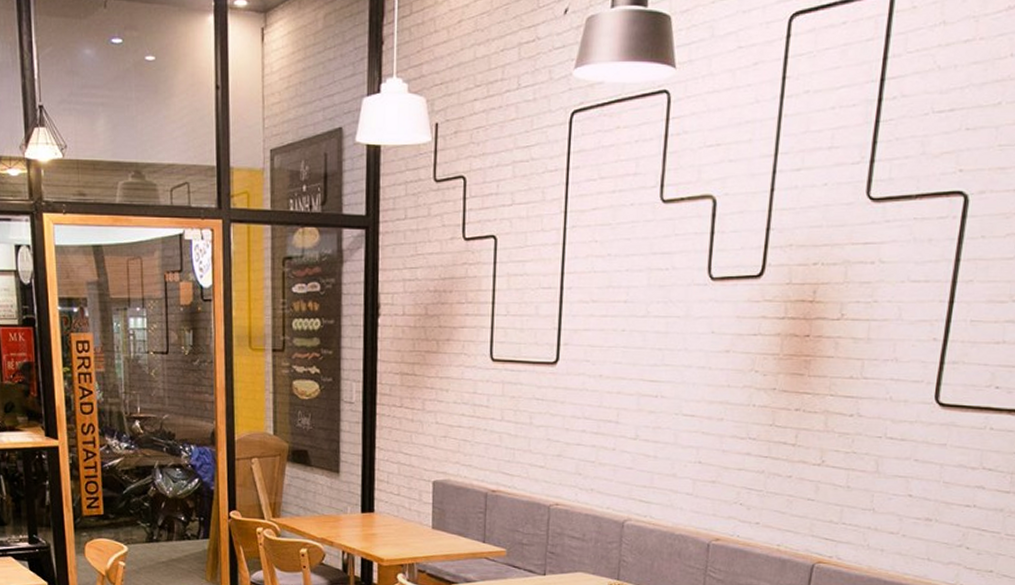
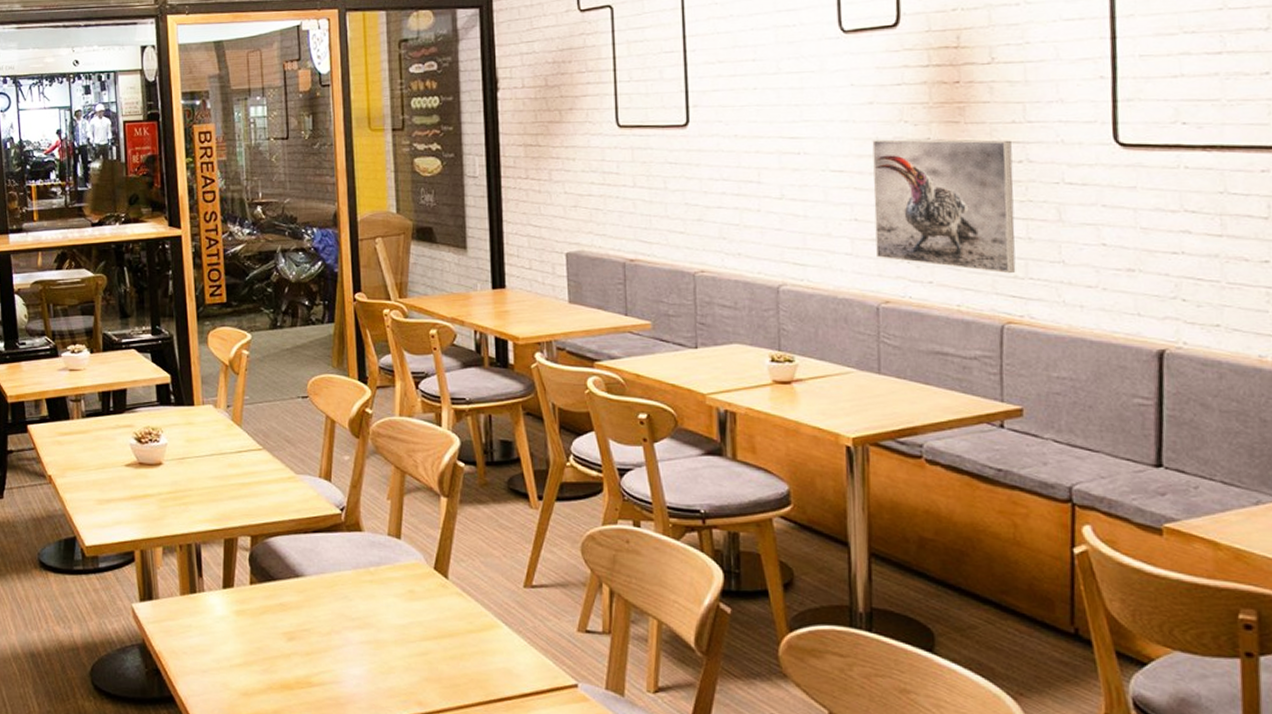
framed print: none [714,387,846,519] -> present [872,139,1016,274]

